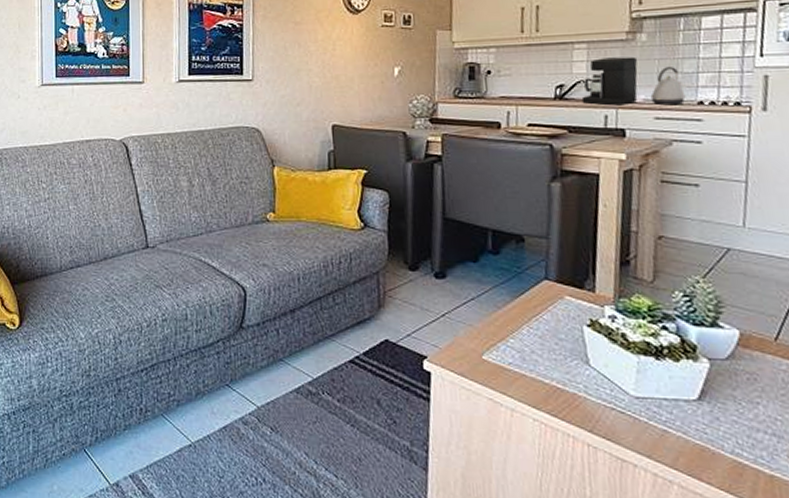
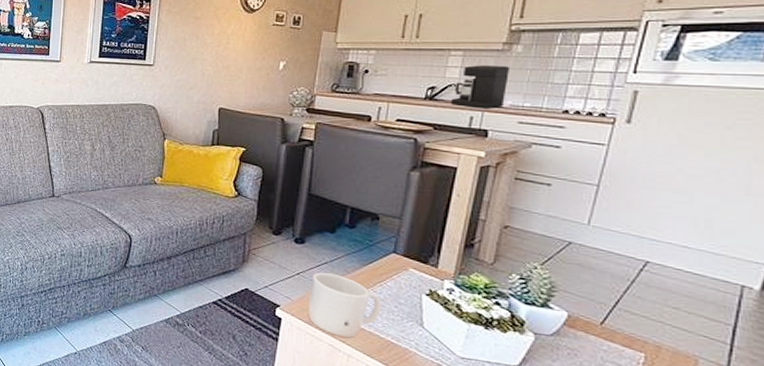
mug: none [458,310,542,389] -> present [307,272,382,338]
kettle: present [650,67,686,106] -> none [517,77,552,112]

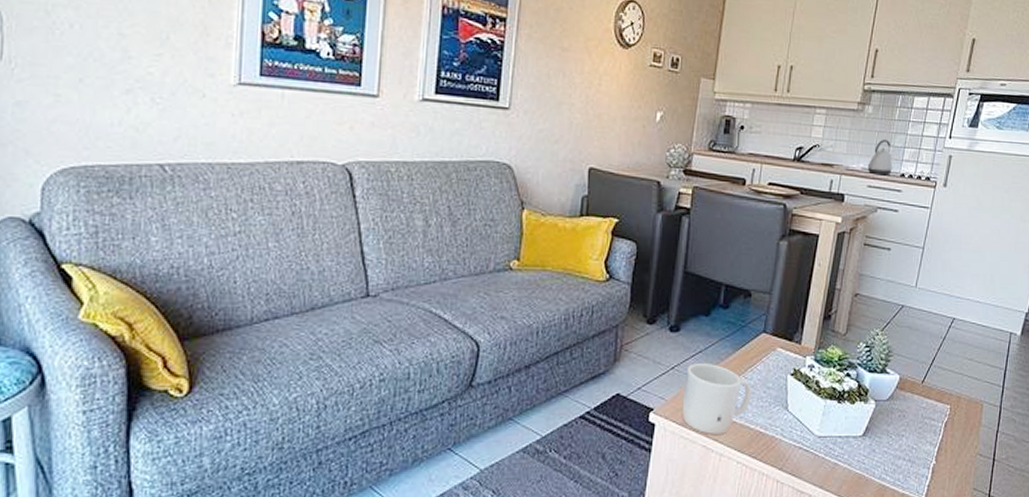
coffee maker: present [450,65,509,109] -> none [815,125,862,172]
kettle: none [517,77,552,112] -> present [867,140,893,176]

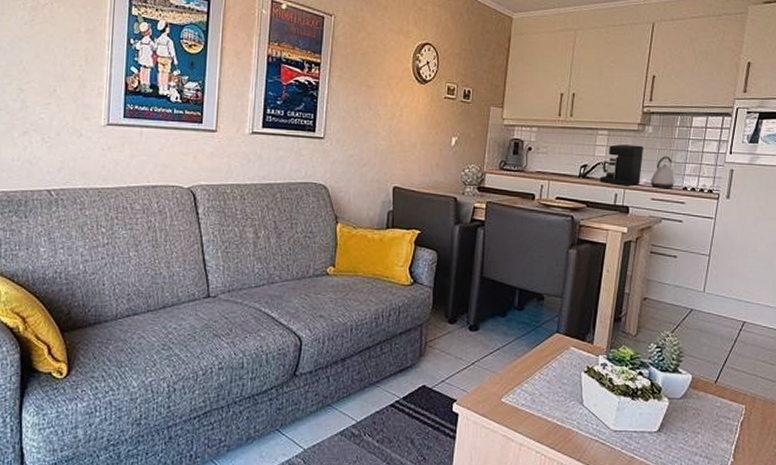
mug: present [681,362,752,436] -> none [482,359,548,427]
coffee maker: none [815,125,862,172] -> present [599,144,643,187]

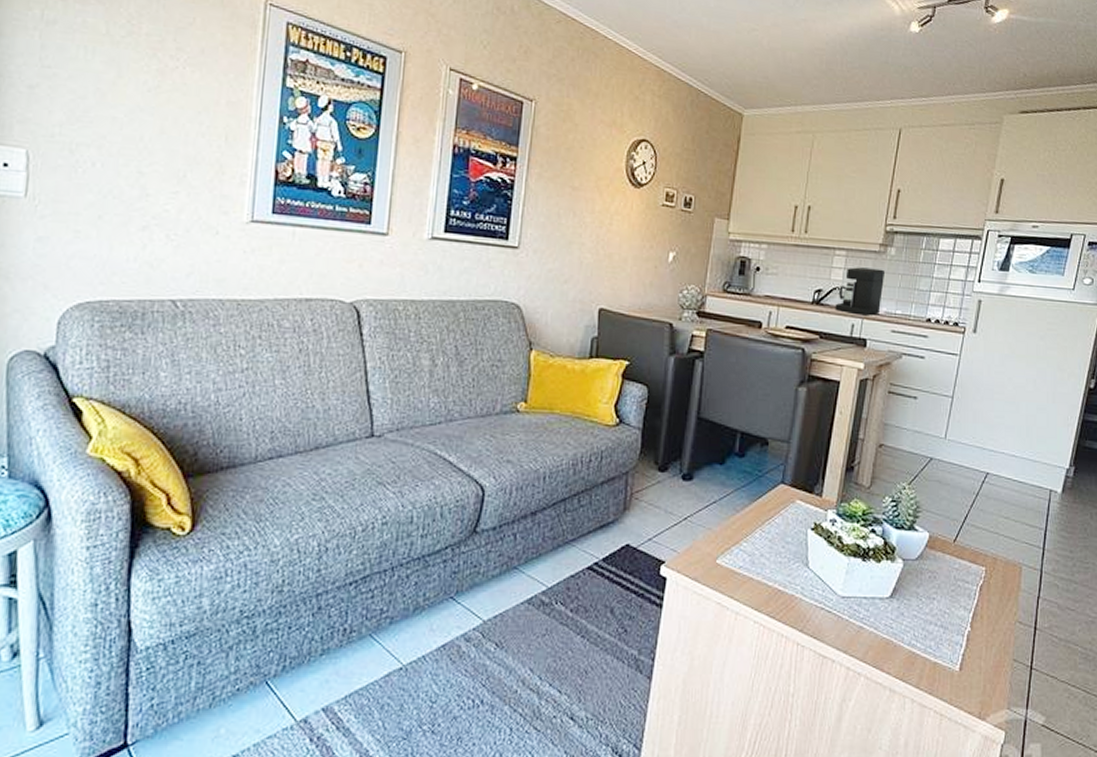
kettle: present [650,156,675,189] -> none [891,283,918,321]

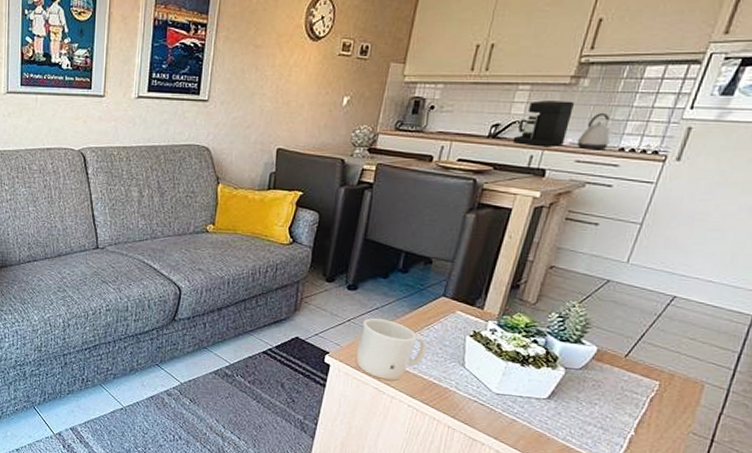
mug: none [695,513,770,592] -> present [355,317,428,381]
kettle: none [891,283,918,321] -> present [577,113,610,150]

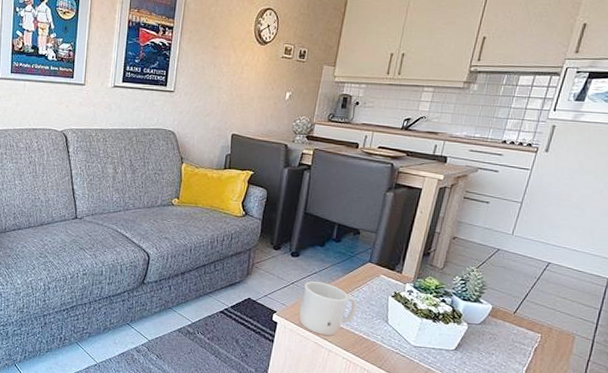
coffee maker: present [512,100,574,147] -> none [421,100,467,139]
kettle: present [577,113,610,150] -> none [470,112,495,142]

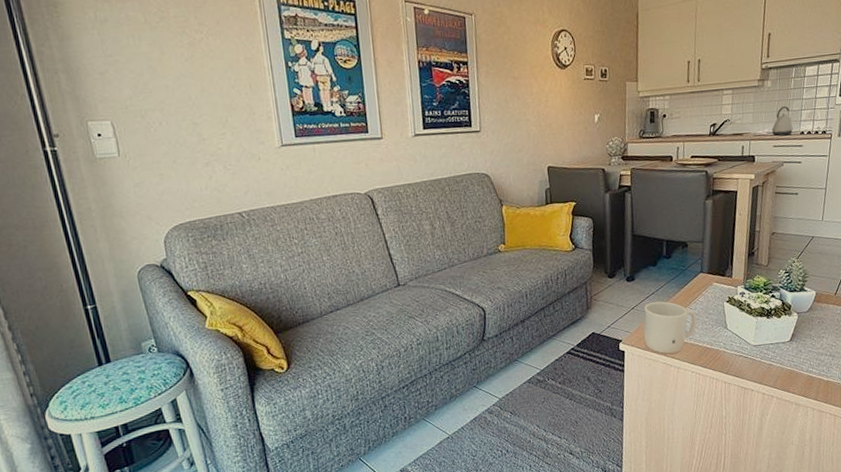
kettle: none [470,112,495,142] -> present [771,106,793,137]

